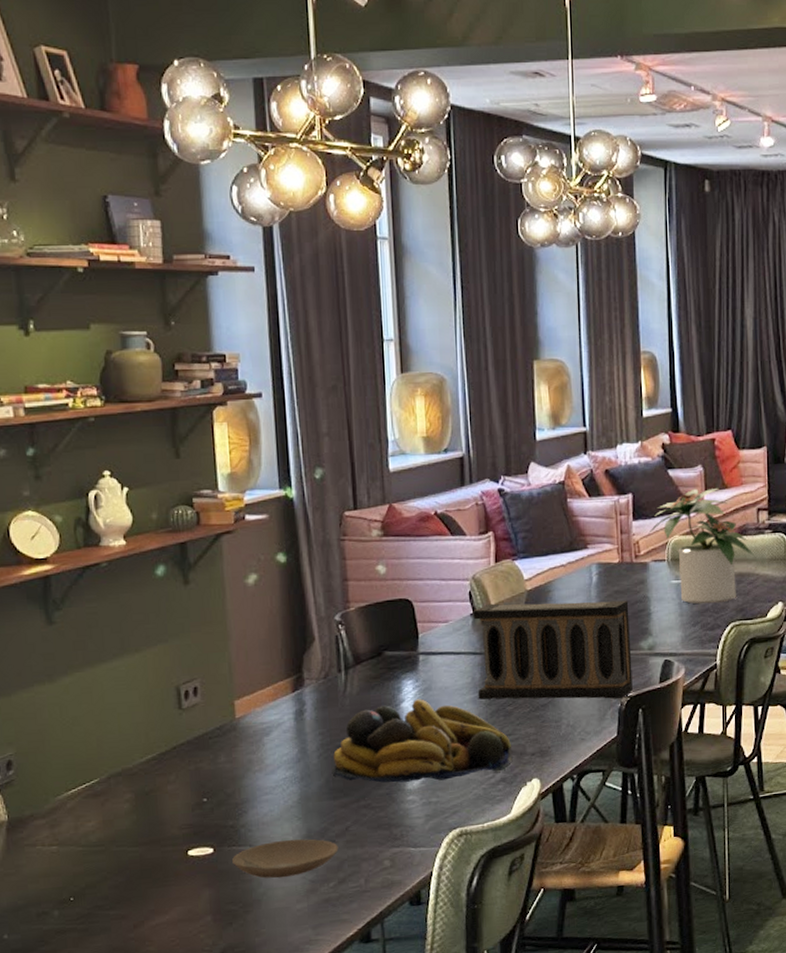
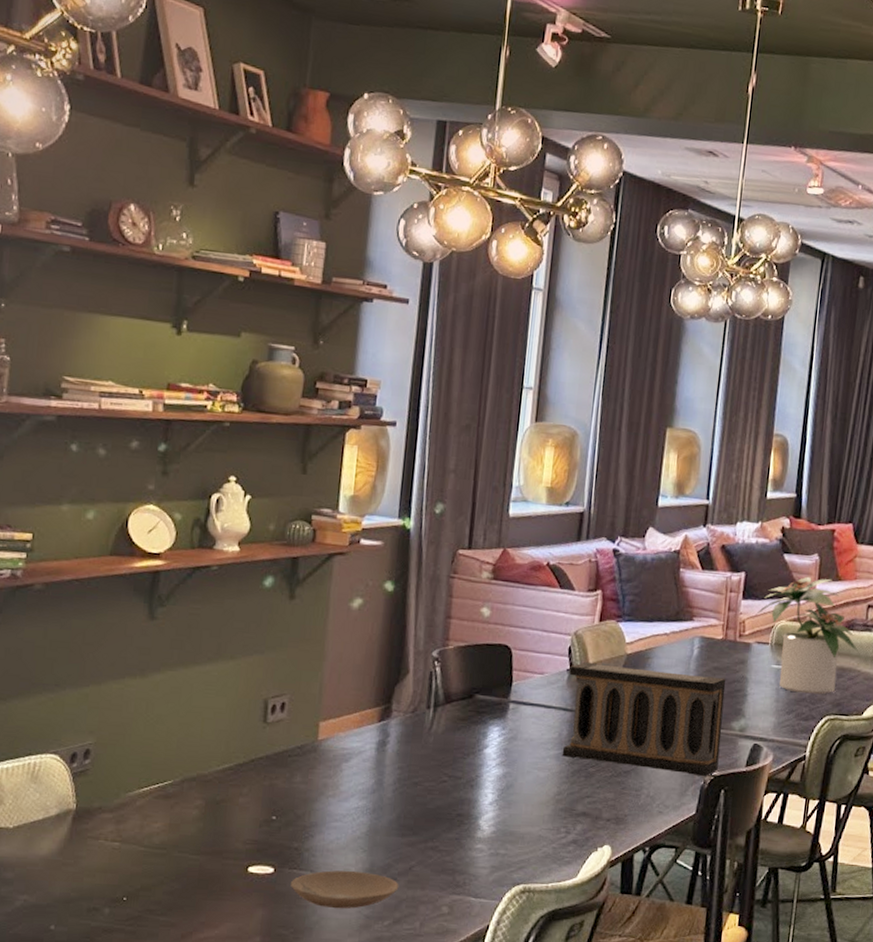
fruit bowl: present [333,699,513,783] -> none [405,747,589,833]

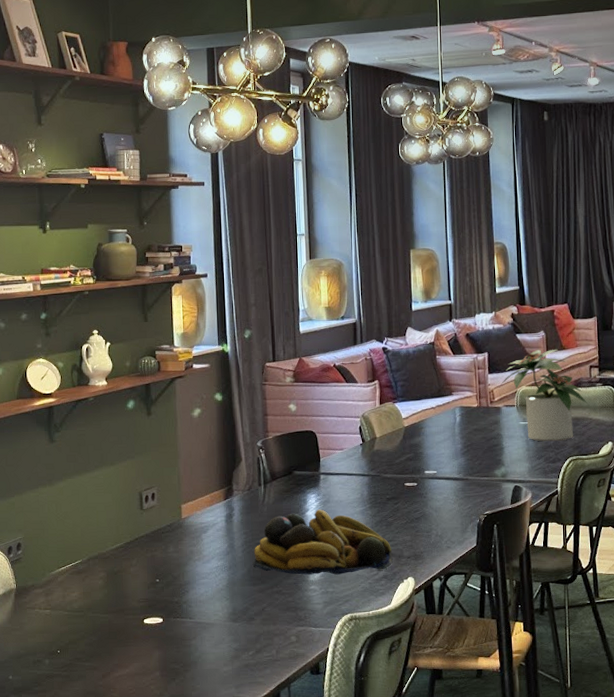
plate: present [291,870,399,909] -> none [176,615,257,646]
fruit bowl: none [405,747,589,833] -> present [253,509,393,575]
speaker: present [562,662,726,776] -> none [362,437,489,516]

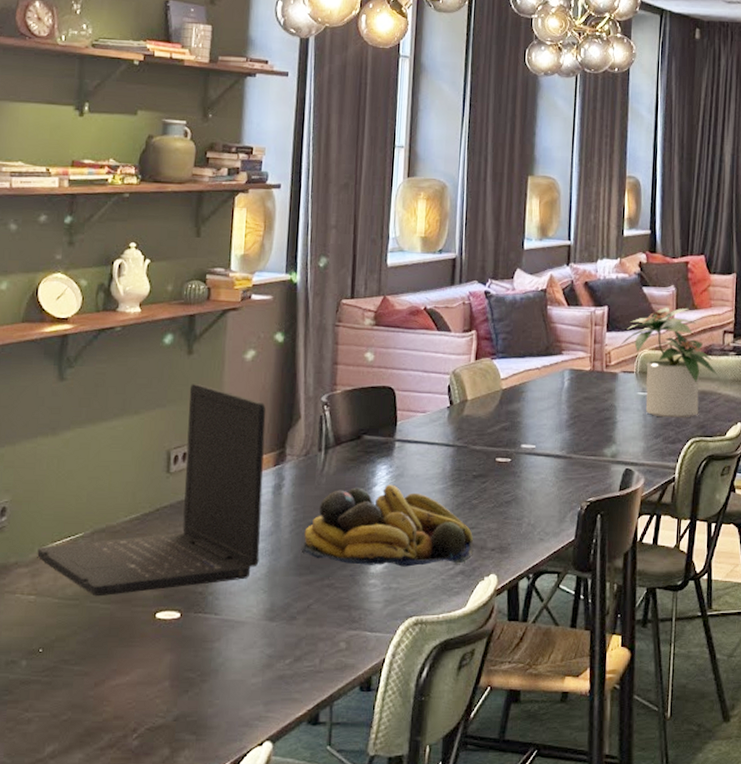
laptop: none [48,438,220,609] -> present [37,384,266,597]

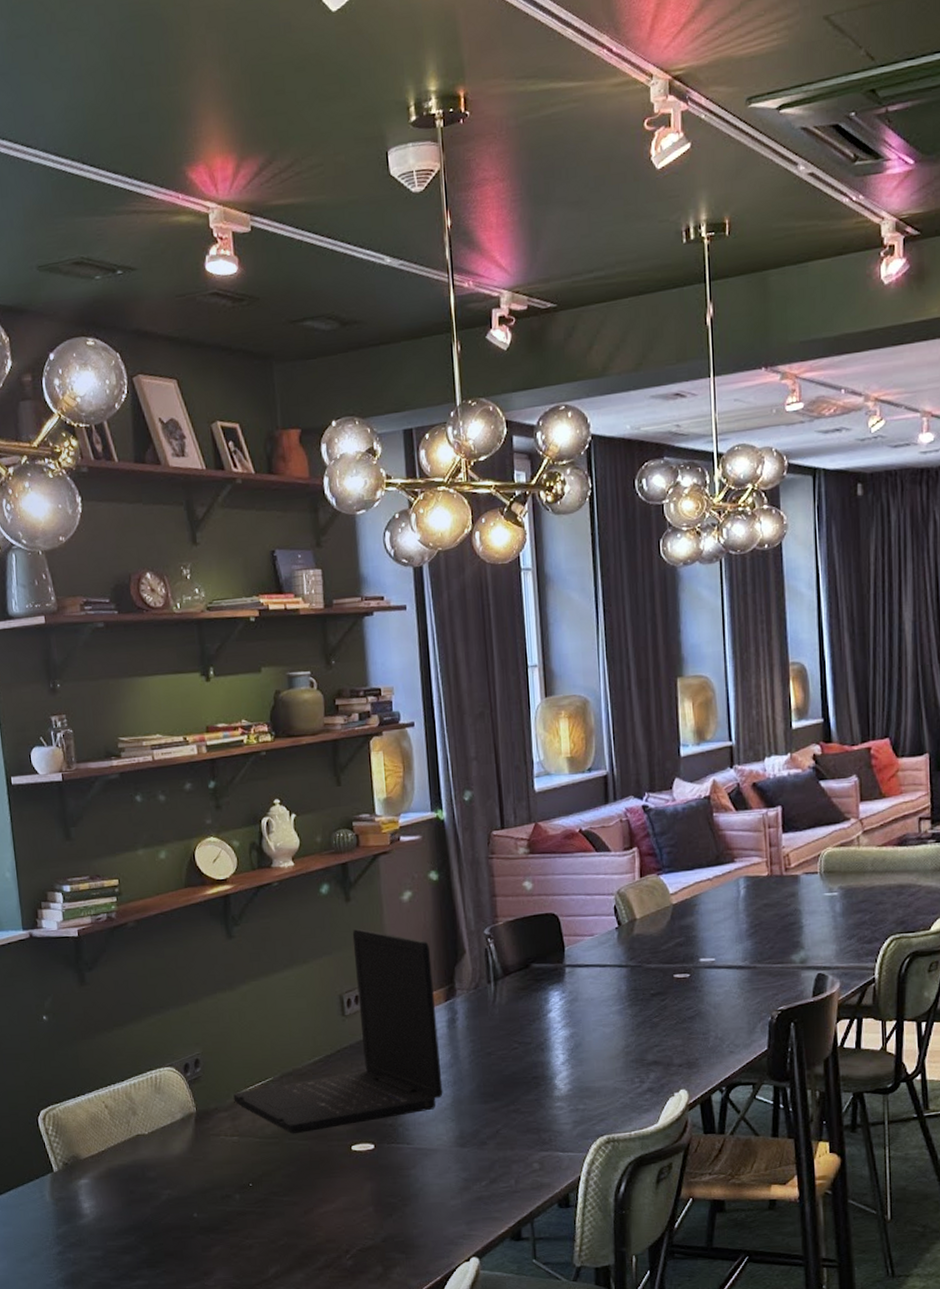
fruit bowl: present [302,484,474,567] -> none [483,1009,660,1089]
potted plant: present [620,307,718,418] -> none [799,798,915,917]

